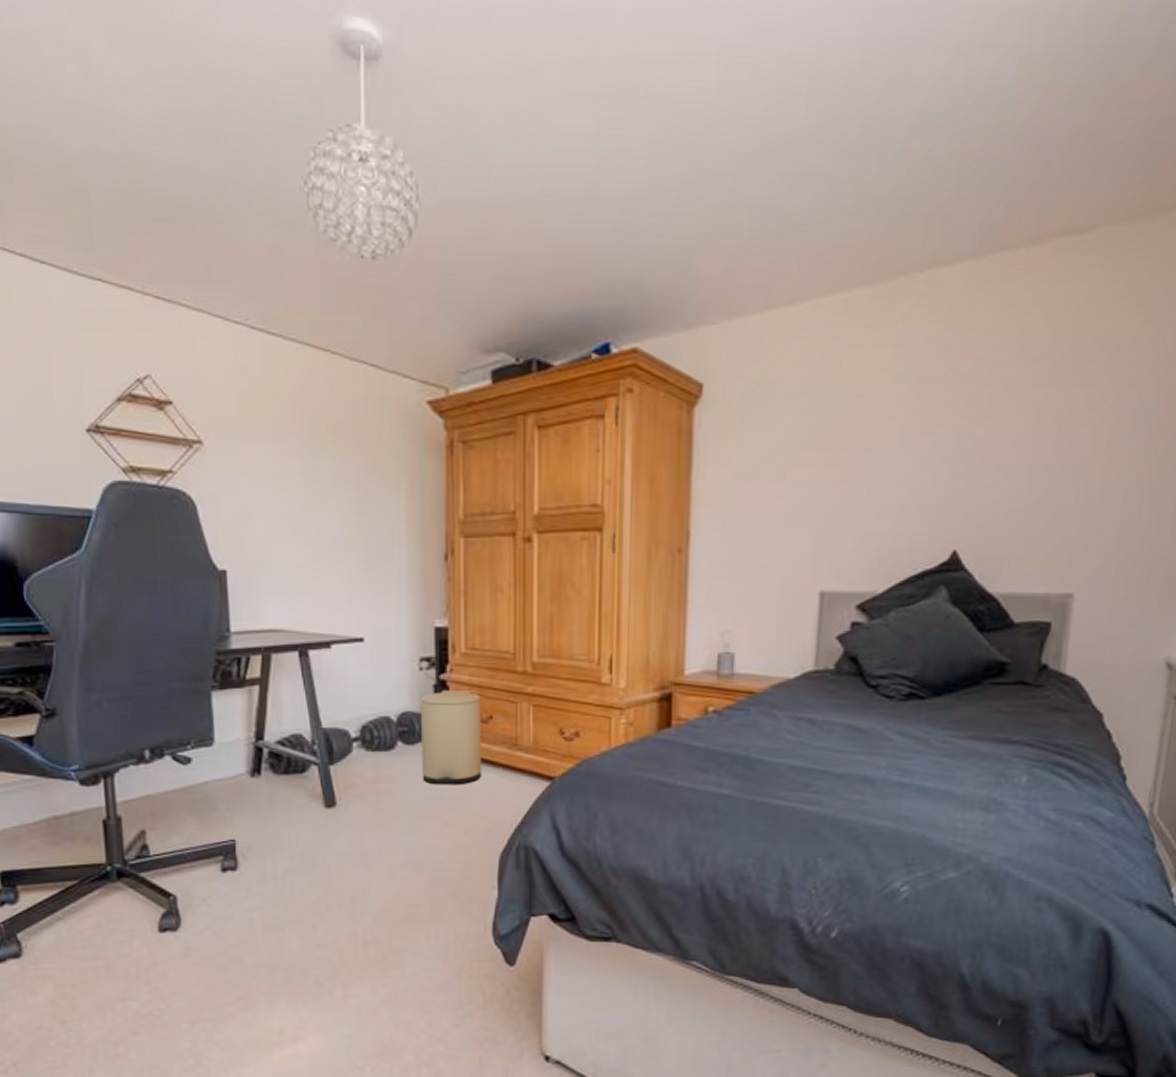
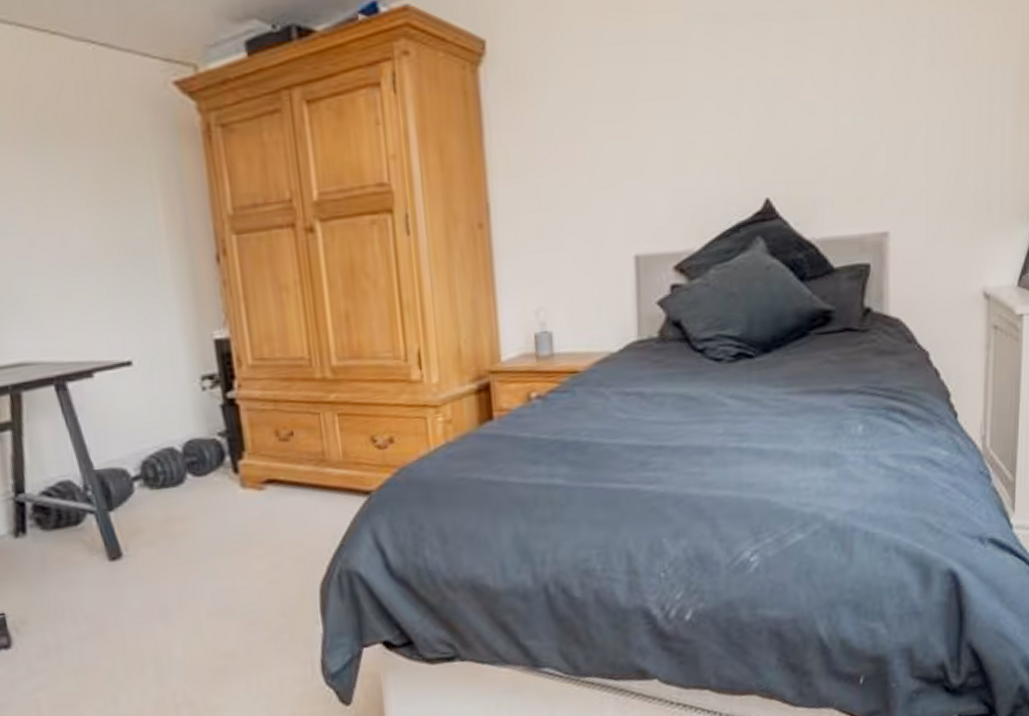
pedal bin: present [420,690,482,785] -> none [206,407,289,518]

